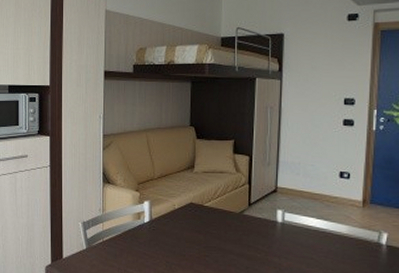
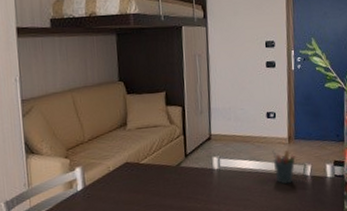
pen holder: none [343,211,370,250] -> present [272,149,296,185]

